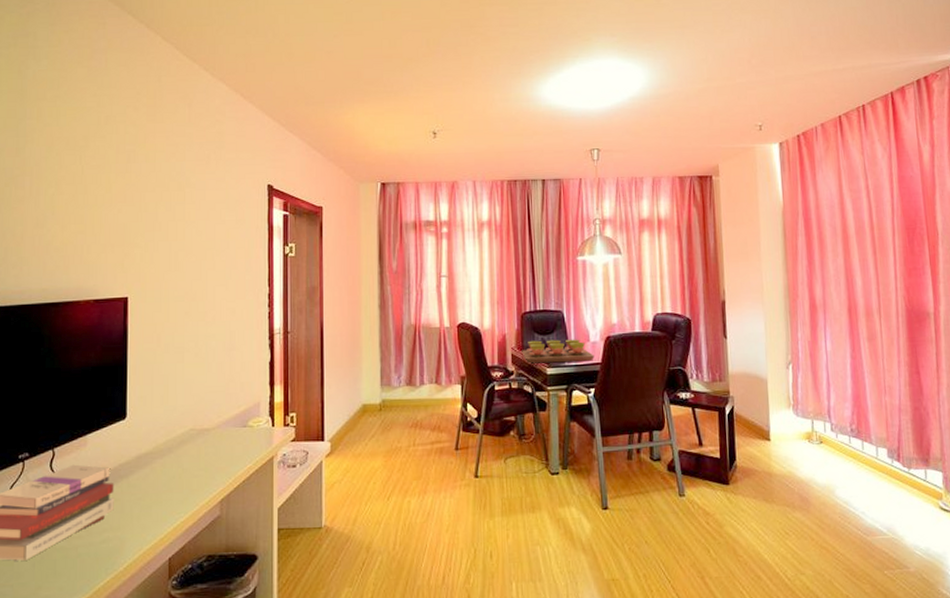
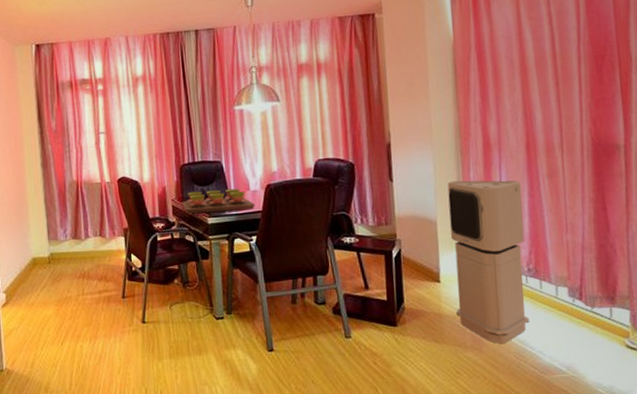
air purifier: none [777,340,853,504] -> present [447,180,529,344]

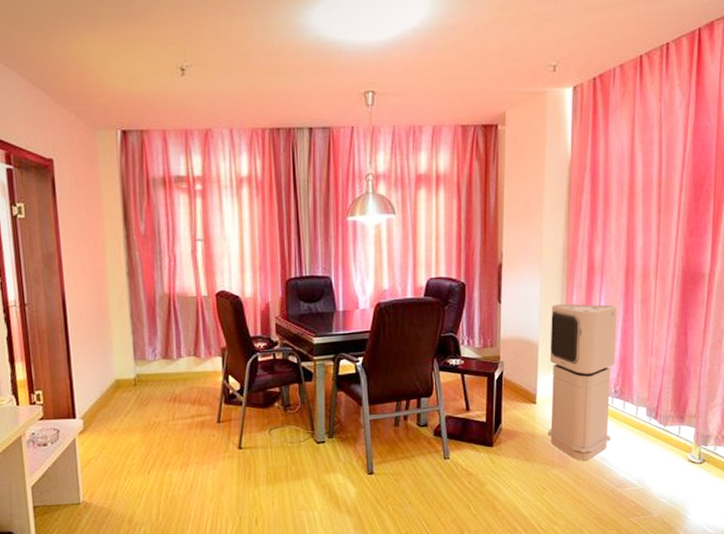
tea set: present [182,188,255,214] -> none [286,306,363,333]

